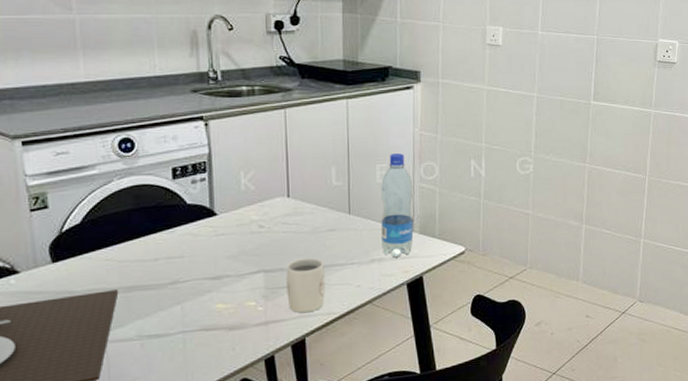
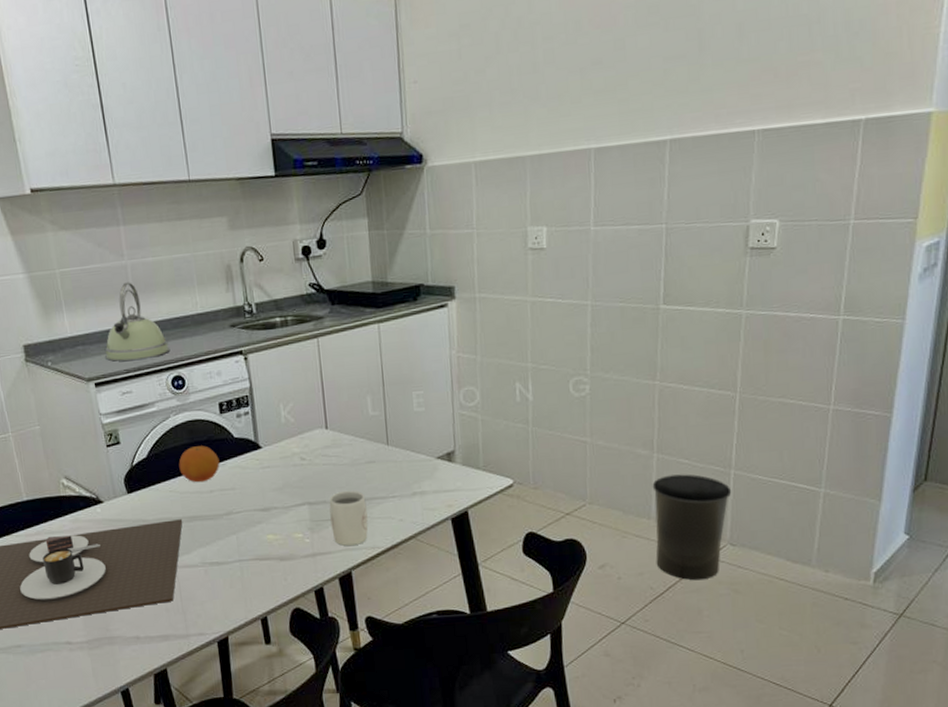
kettle: none [38,37,120,120] -> present [104,282,170,362]
fruit: none [119,212,168,251] -> present [178,446,220,483]
bottle: present [380,153,414,258] -> none [418,378,456,491]
waste bin: none [581,242,641,333] -> present [652,474,732,580]

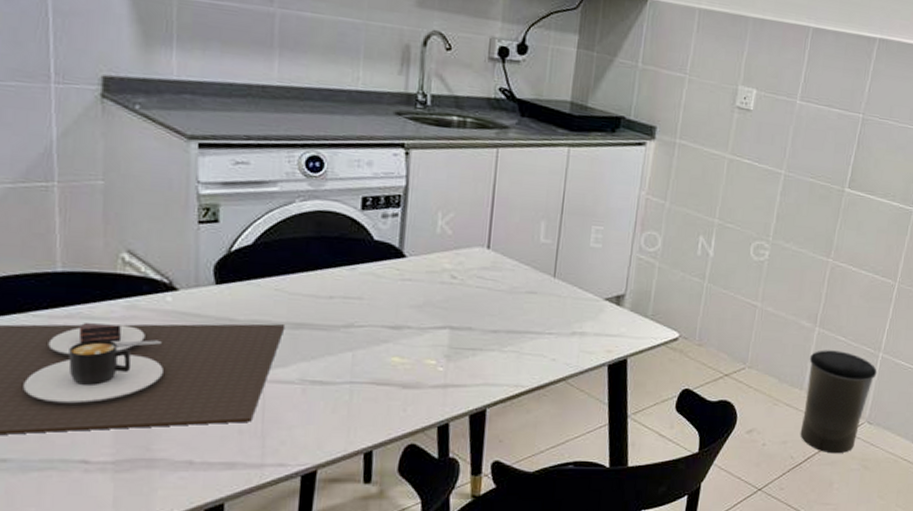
kettle: present [104,282,170,362] -> none [221,33,312,129]
fruit: present [178,446,220,483] -> none [294,241,350,285]
mug: present [329,490,368,547] -> none [472,319,519,382]

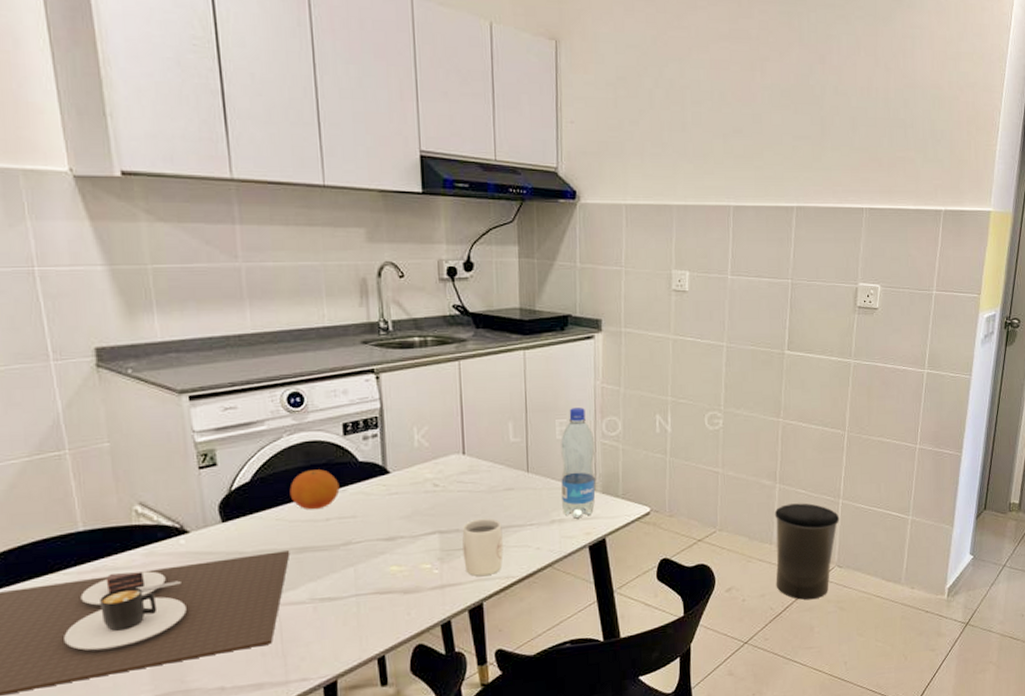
fruit: none [294,241,350,285] -> present [289,469,340,510]
mug: none [472,319,519,382] -> present [462,518,503,577]
bottle: none [585,216,631,334] -> present [561,408,596,519]

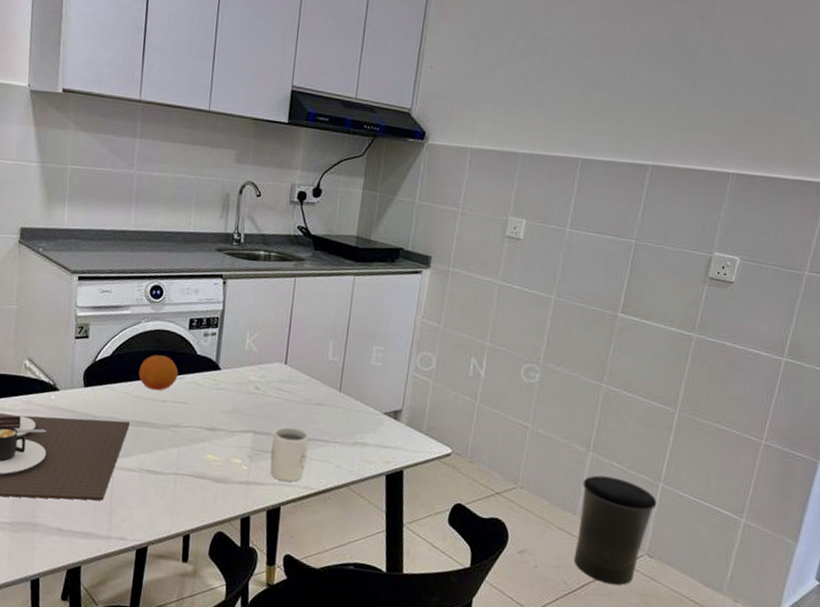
bottle: present [561,408,596,519] -> none [366,337,408,446]

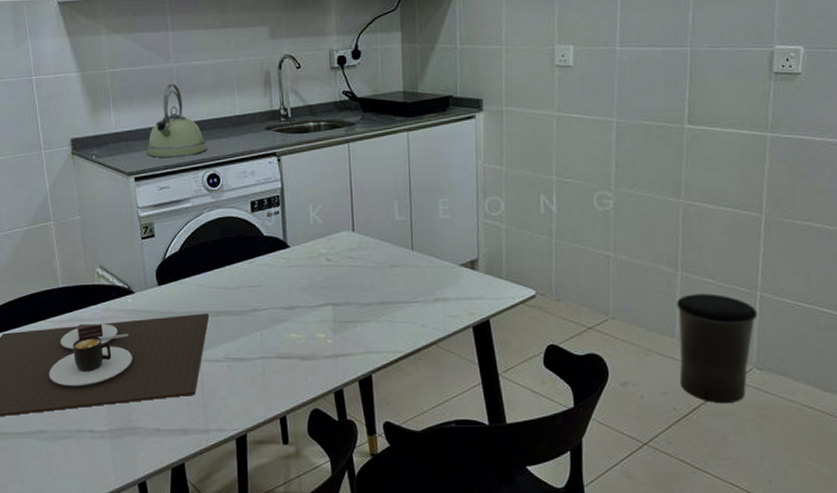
kettle: none [94,190,156,264] -> present [146,83,208,158]
fruit: present [138,355,179,391] -> none [209,242,249,278]
mug: present [270,426,309,482] -> none [352,293,390,349]

